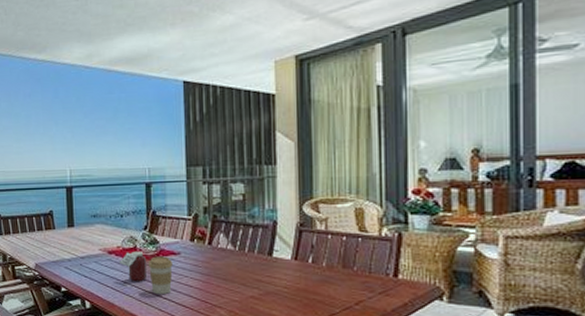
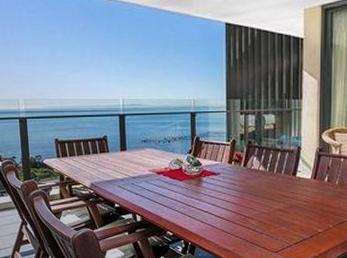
jar: present [118,251,148,281] -> none [166,171,191,197]
coffee cup: present [148,256,173,295] -> none [192,176,213,209]

